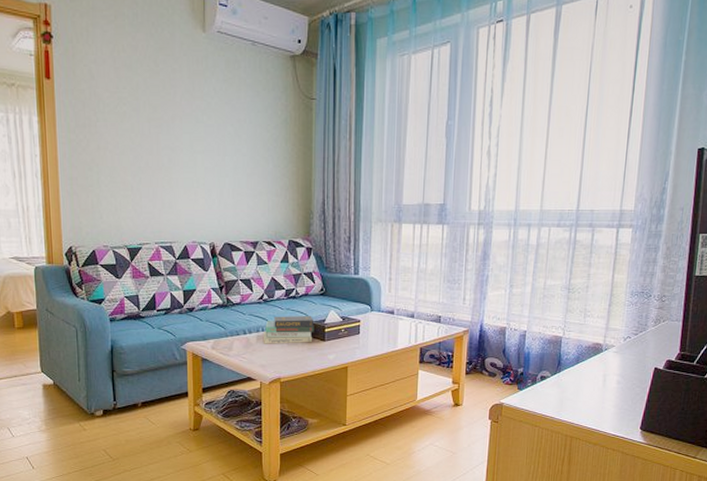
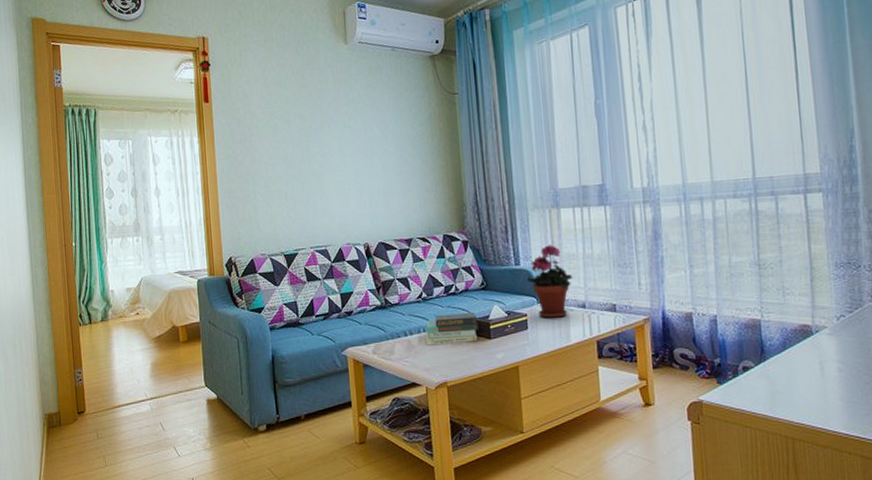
potted plant: none [363,257,405,325] -> present [526,245,572,318]

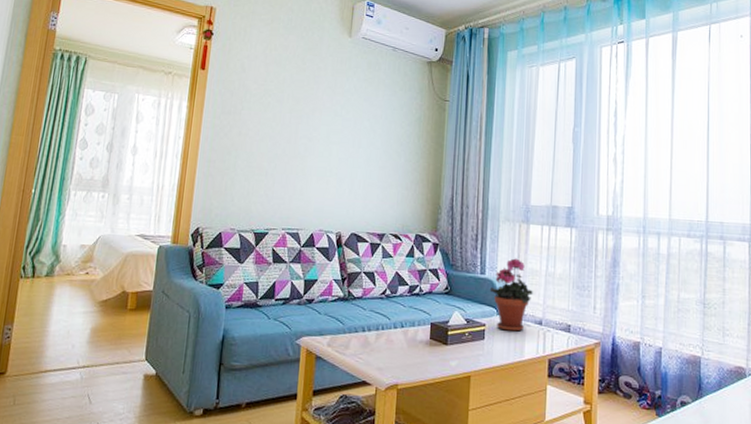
books: present [424,313,479,346] -> none [382,313,437,346]

